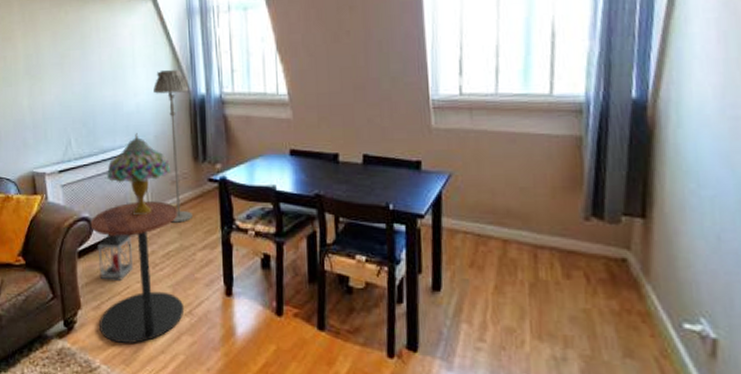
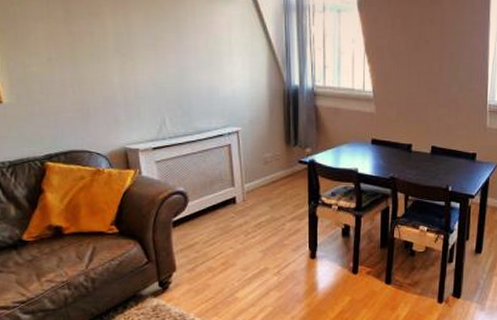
side table: present [90,201,185,344] -> none [185,178,273,300]
lantern: present [97,234,134,280] -> none [192,207,227,247]
table lamp: present [107,133,170,216] -> none [202,117,263,191]
floor lamp: present [153,69,192,223] -> none [249,60,284,198]

